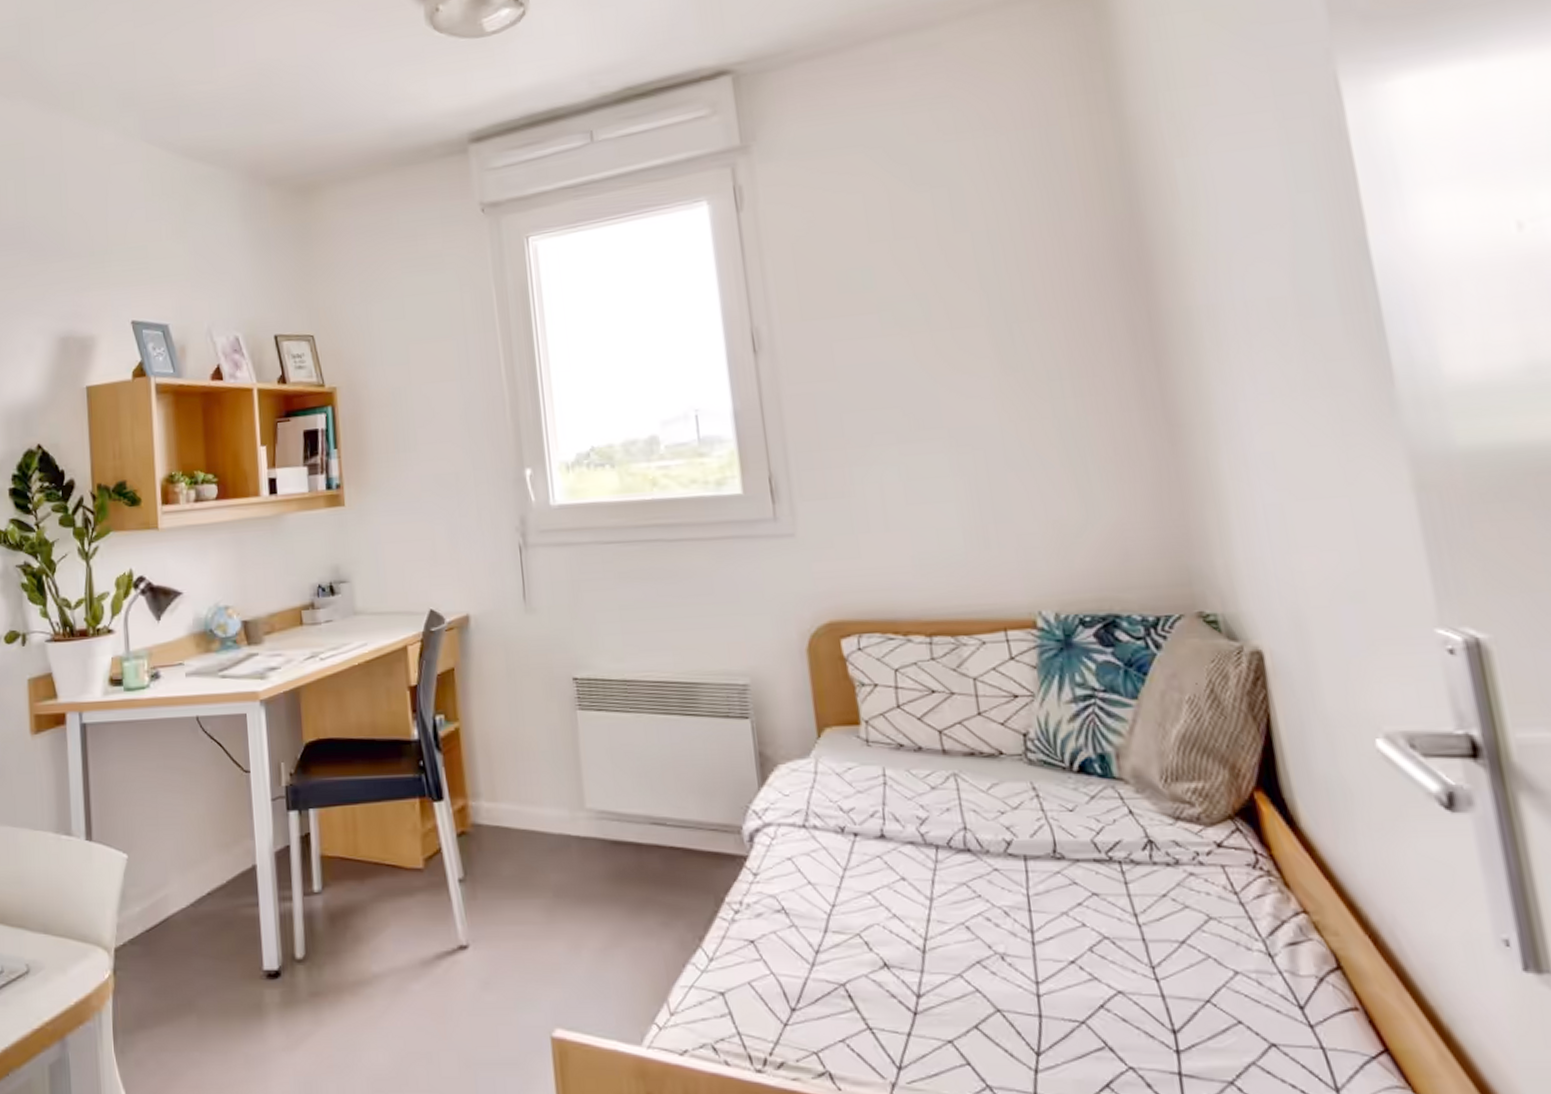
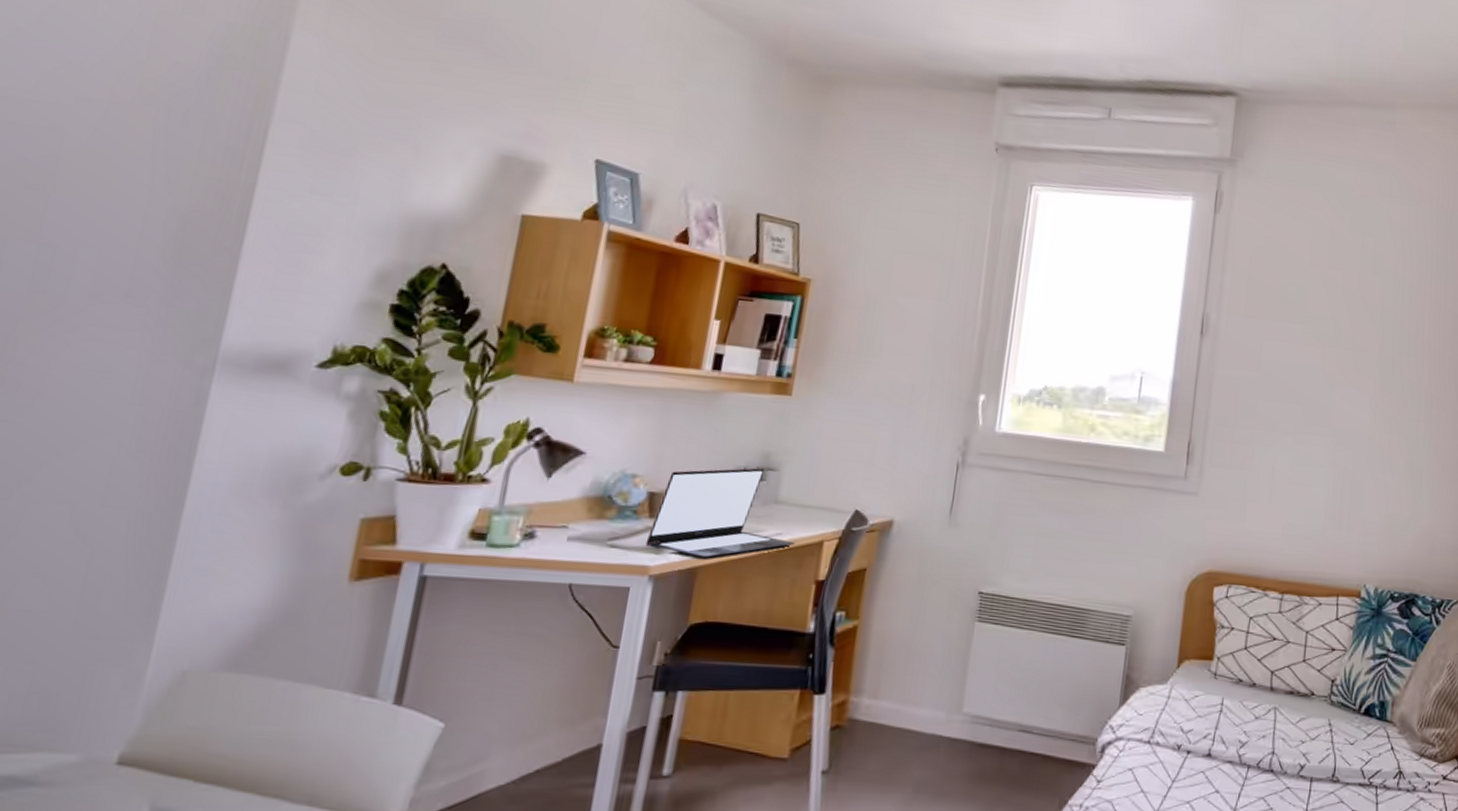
laptop: none [250,581,381,677] -> present [645,467,795,558]

